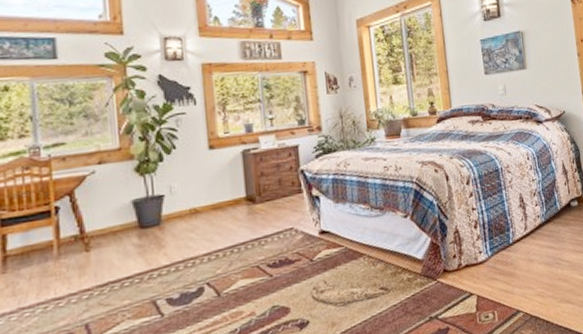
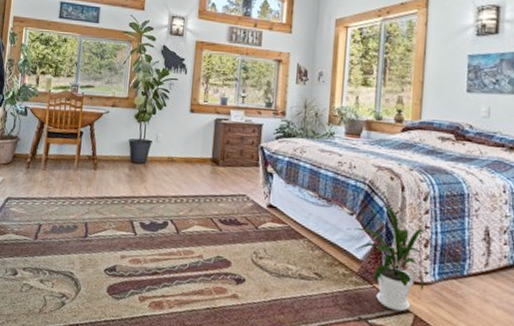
house plant: none [403,199,481,299] -> present [347,205,428,312]

